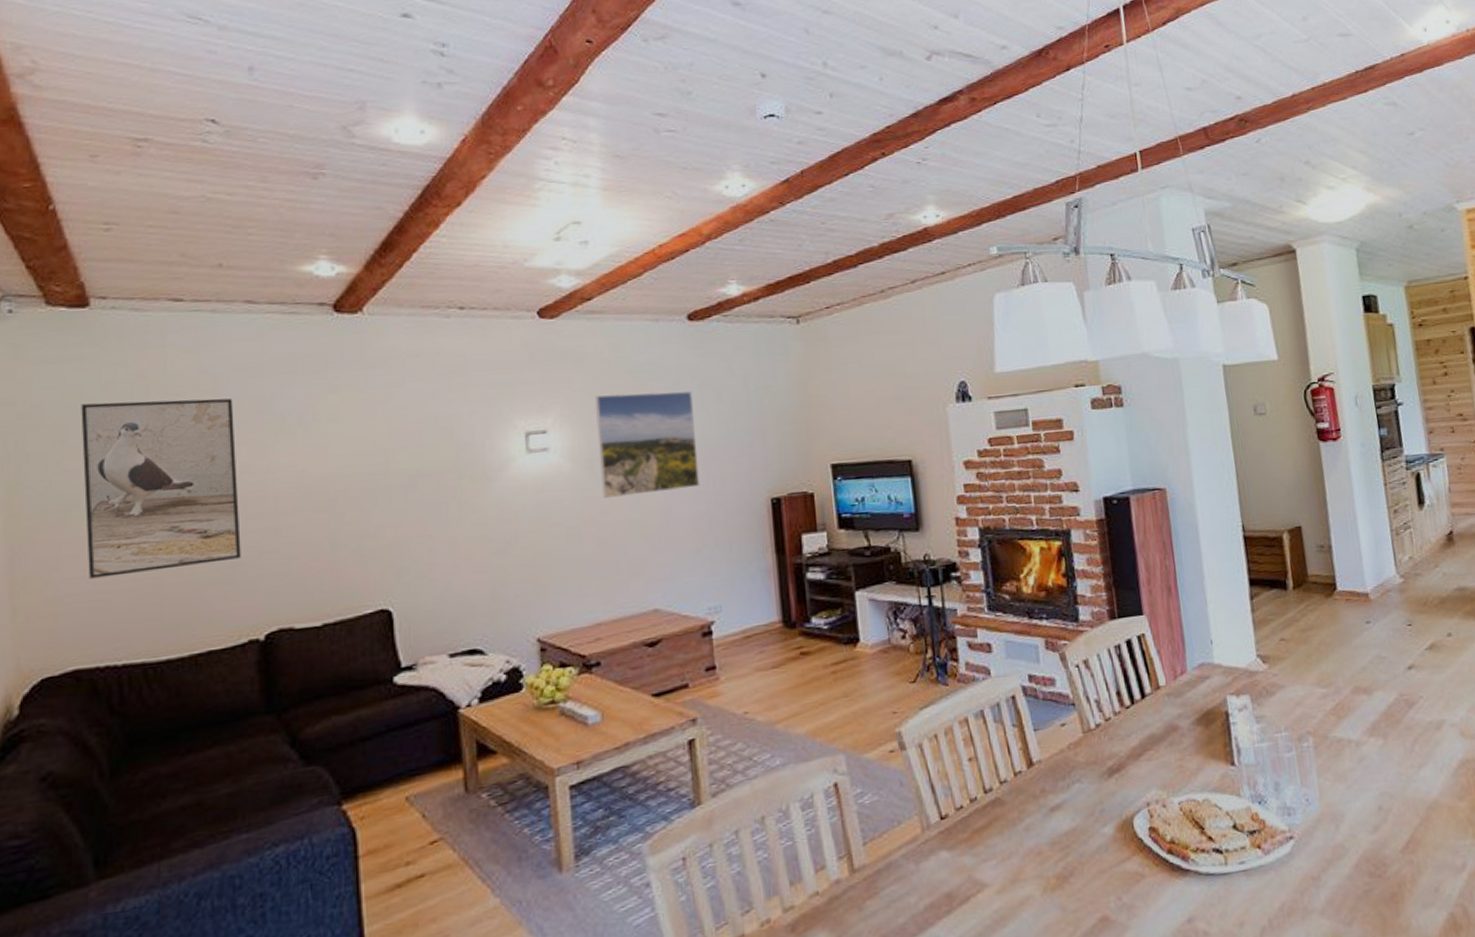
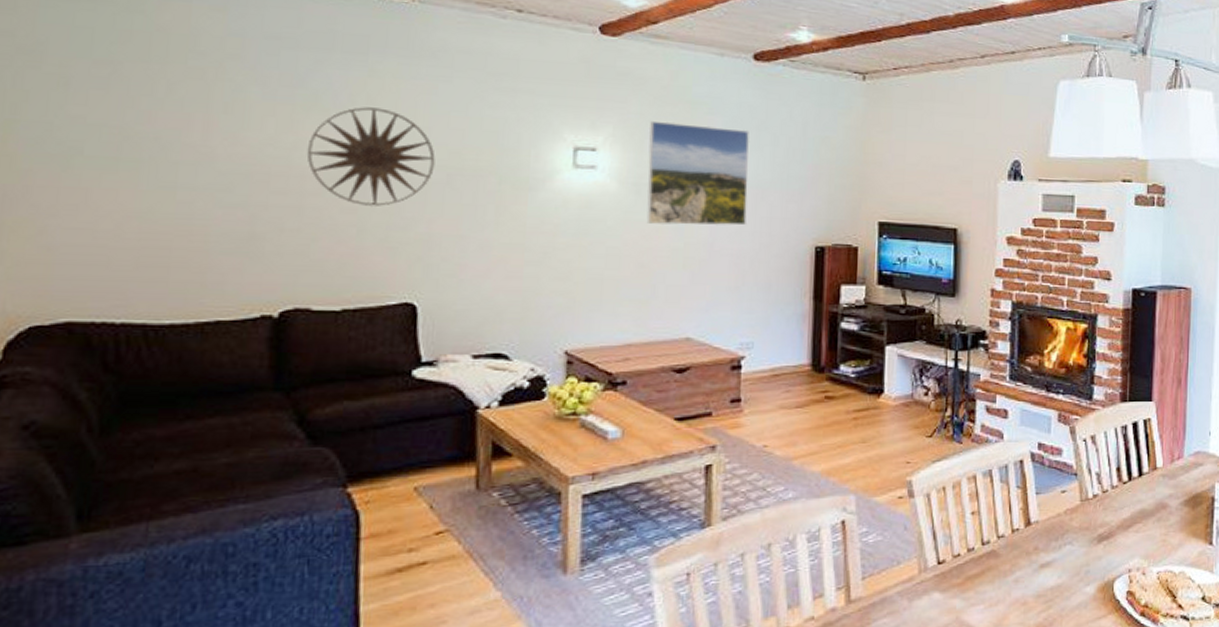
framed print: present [81,398,241,579] -> none [88,48,263,233]
wall art: none [278,421,397,519] -> present [306,107,435,206]

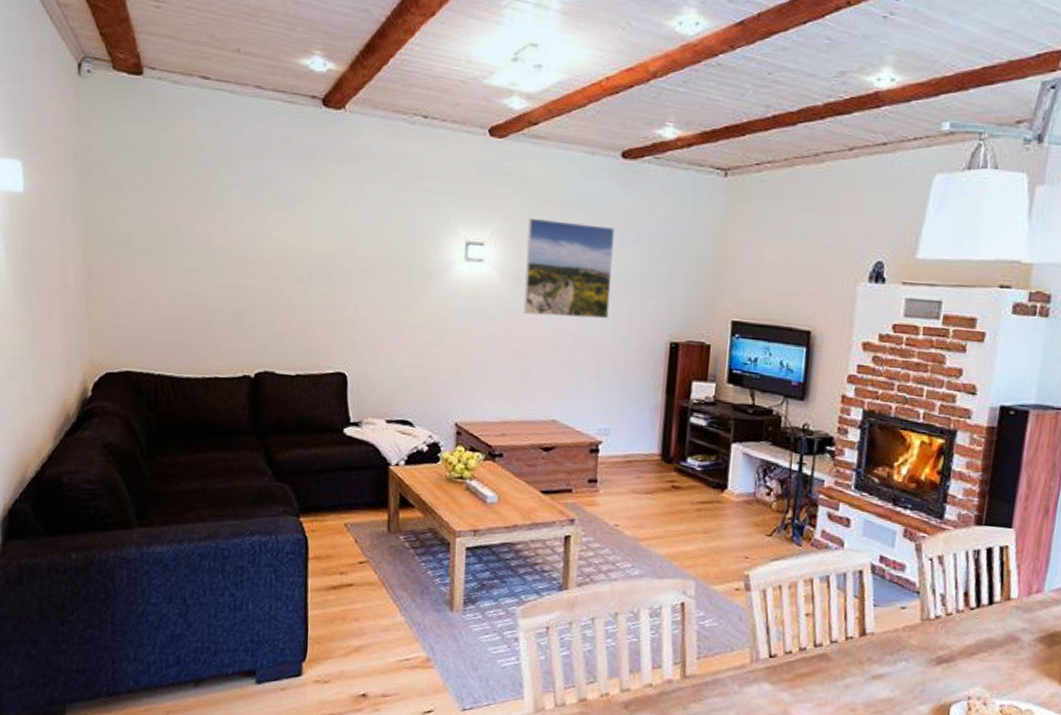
wall art: present [306,107,435,206] -> none [271,205,361,290]

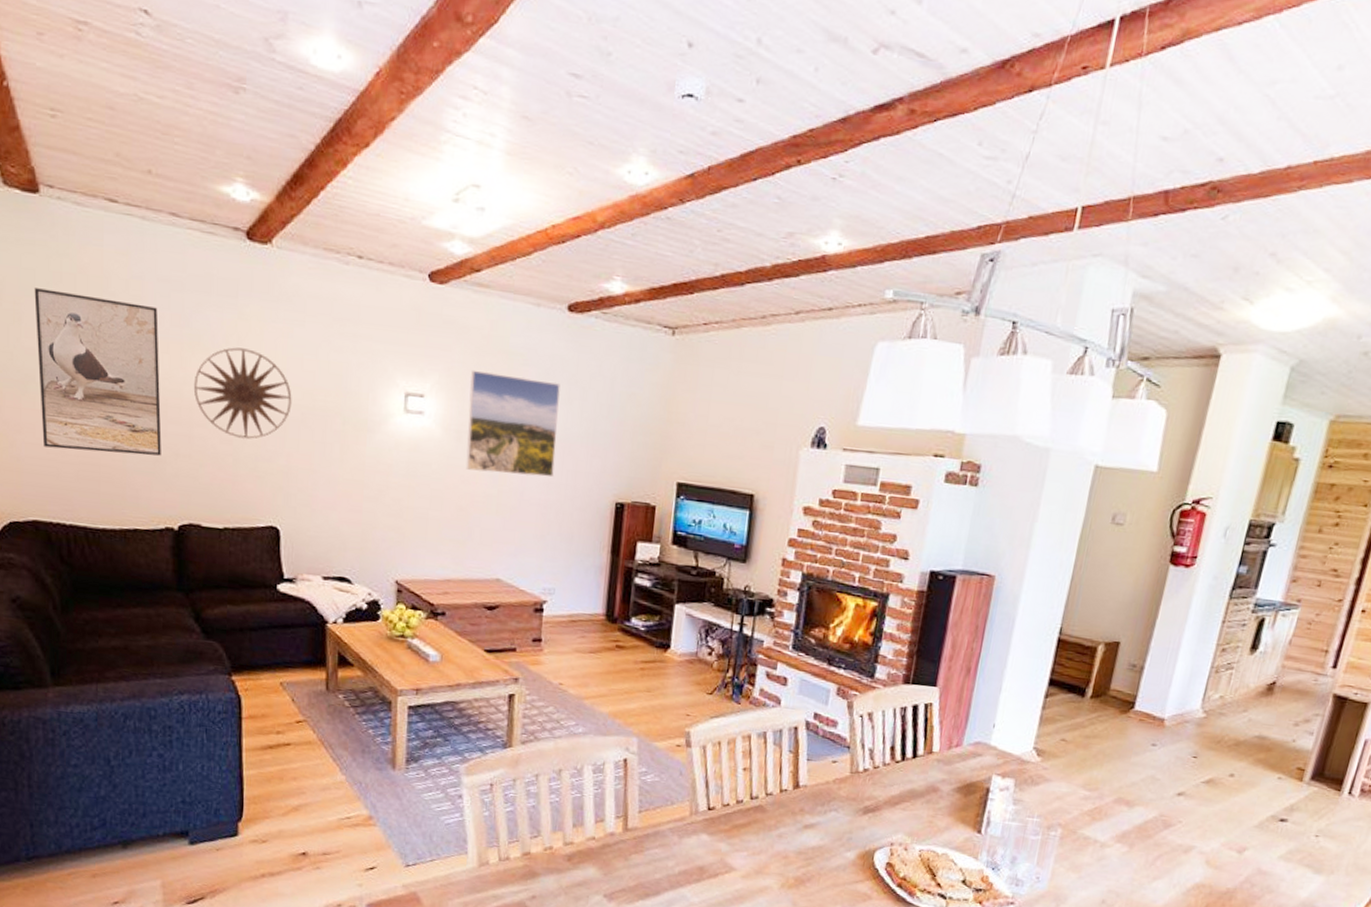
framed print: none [135,159,242,308] -> present [34,288,162,456]
wall art: none [271,205,361,290] -> present [193,347,292,439]

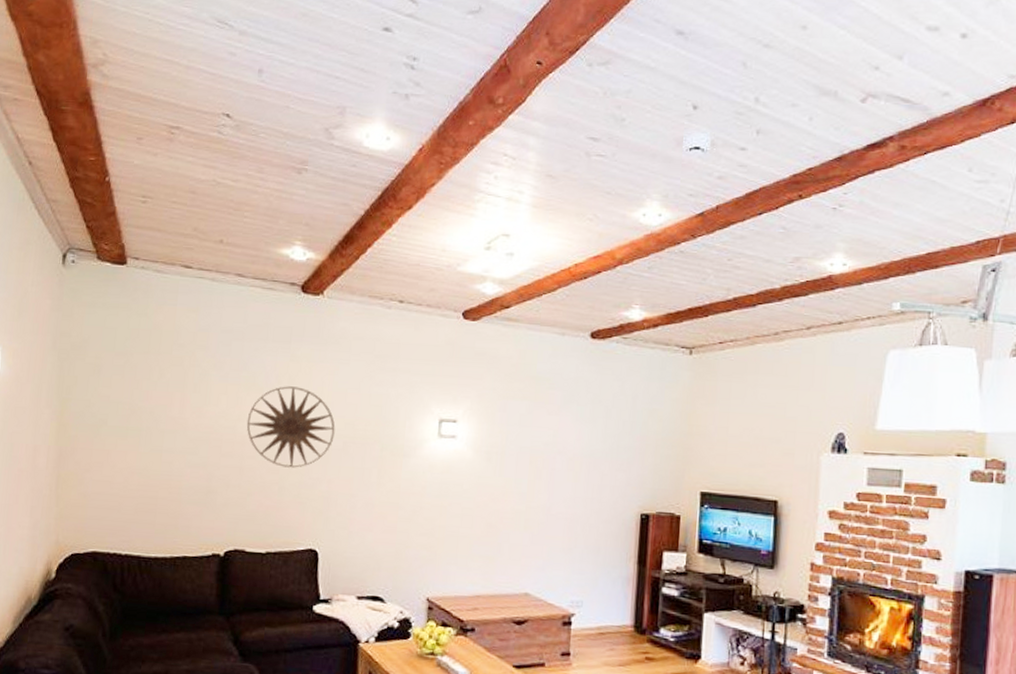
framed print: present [34,288,162,456] -> none [108,344,220,487]
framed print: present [465,370,560,478] -> none [495,395,585,492]

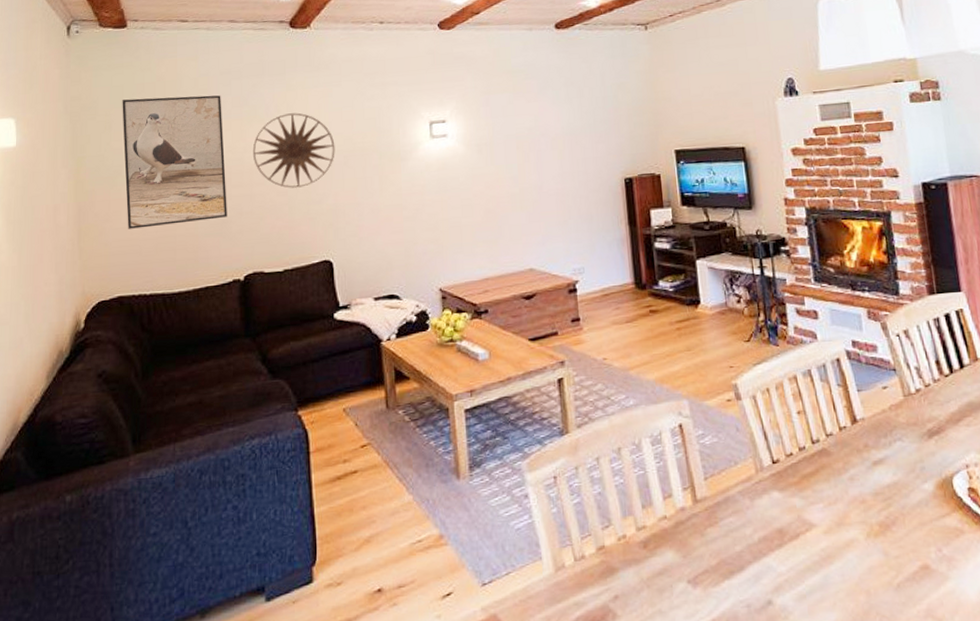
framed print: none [108,344,220,487] -> present [122,95,227,229]

